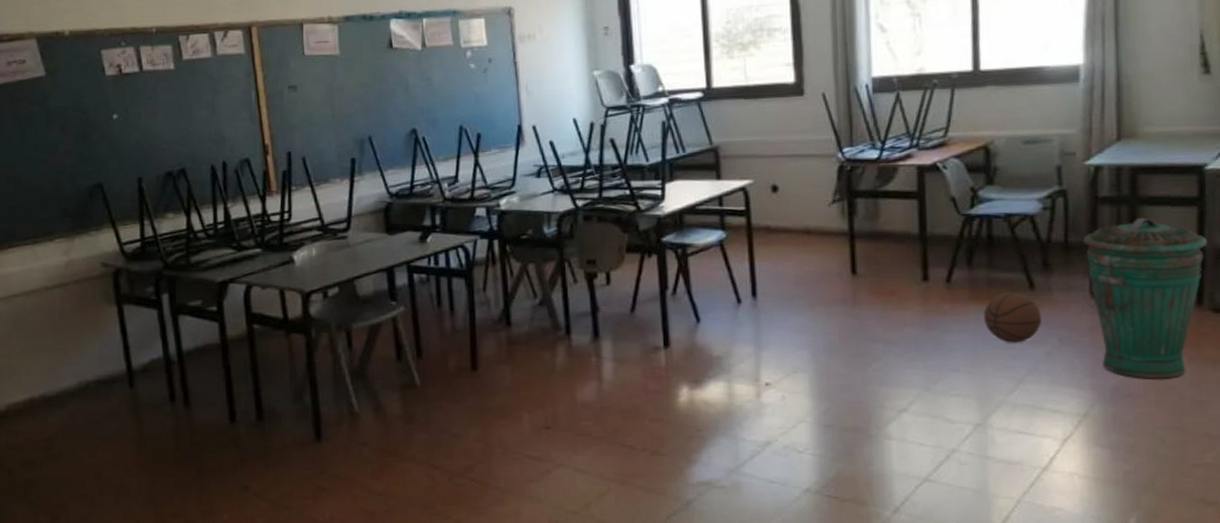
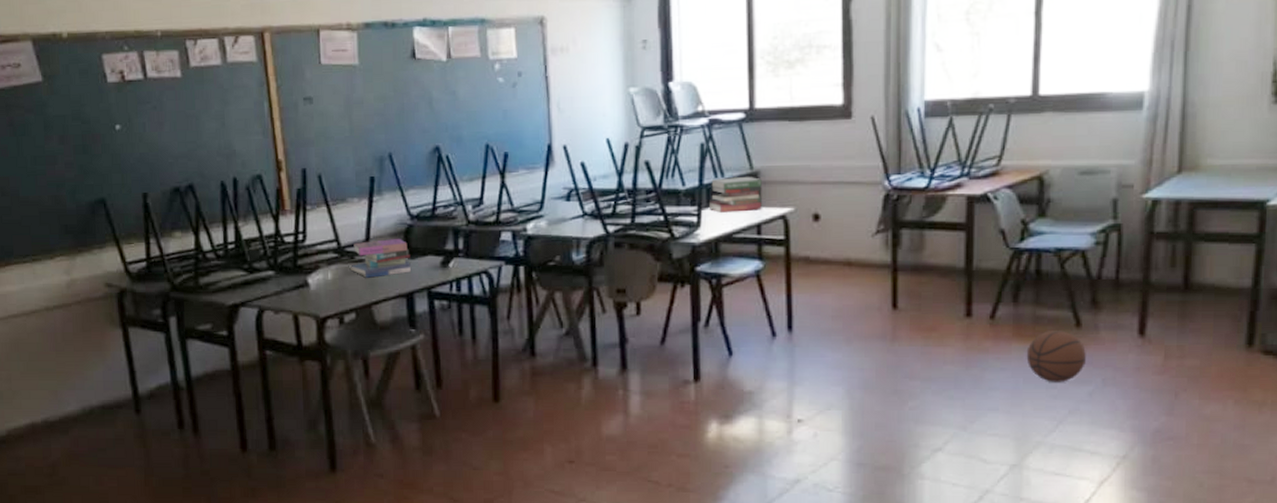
books: none [332,215,391,254] -> present [349,238,411,278]
books: none [671,151,722,186] -> present [708,176,762,213]
trash can: present [1084,217,1208,380] -> none [1135,254,1264,423]

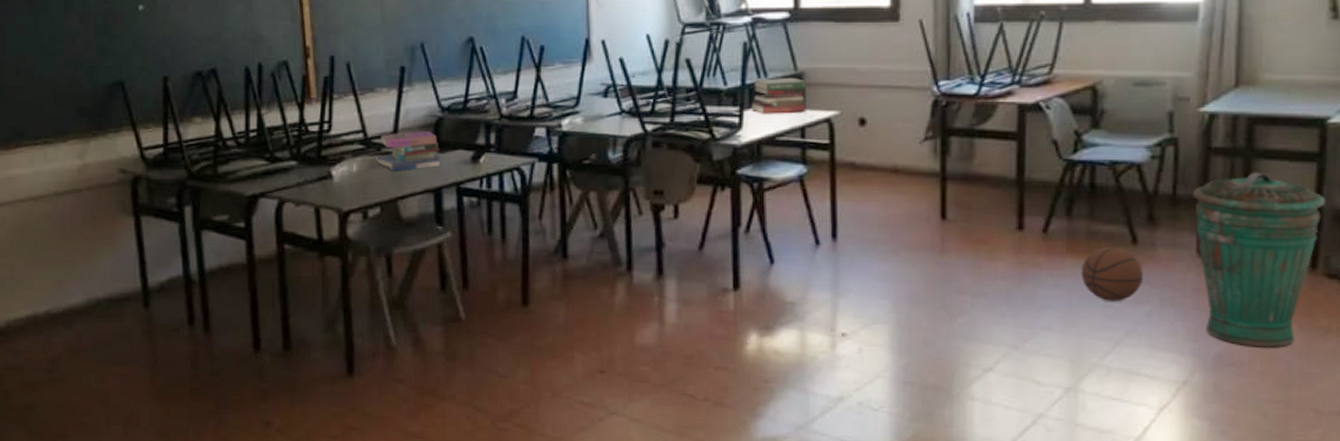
trash can: none [1135,254,1264,423] -> present [1193,172,1326,349]

